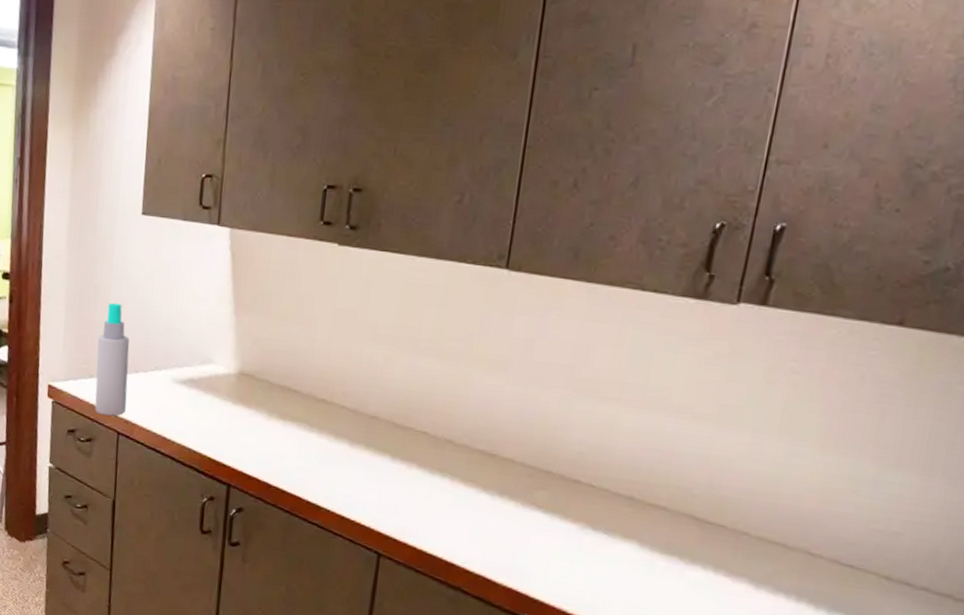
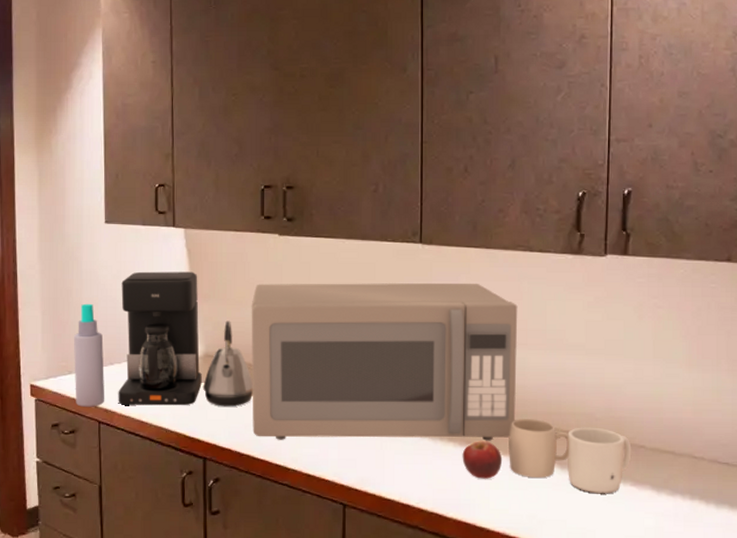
coffee maker: none [140,272,241,426] -> present [118,271,202,406]
kettle: none [234,337,291,433] -> present [203,320,254,407]
microwave: none [285,299,616,505] -> present [251,283,518,441]
fruit: none [522,503,571,547] -> present [462,441,503,479]
mug: none [578,484,656,554] -> present [509,419,569,478]
mug: none [647,502,733,582] -> present [567,427,632,494]

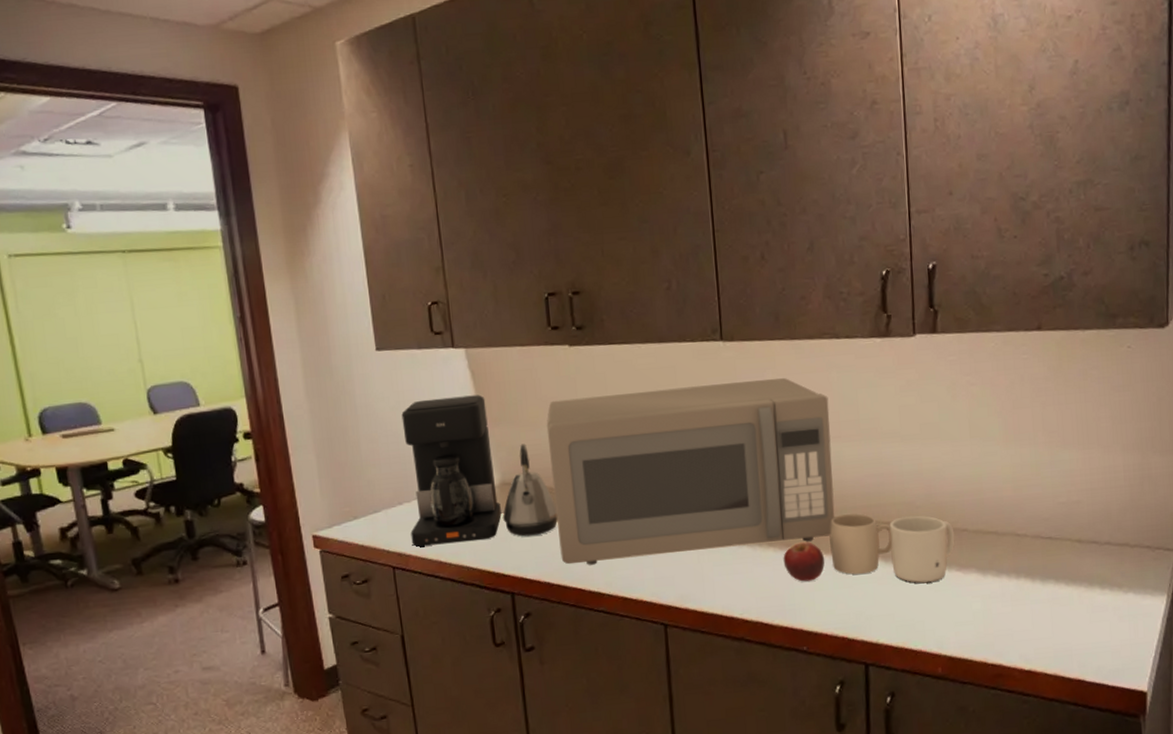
spray bottle: present [73,303,105,408] -> none [354,440,398,554]

